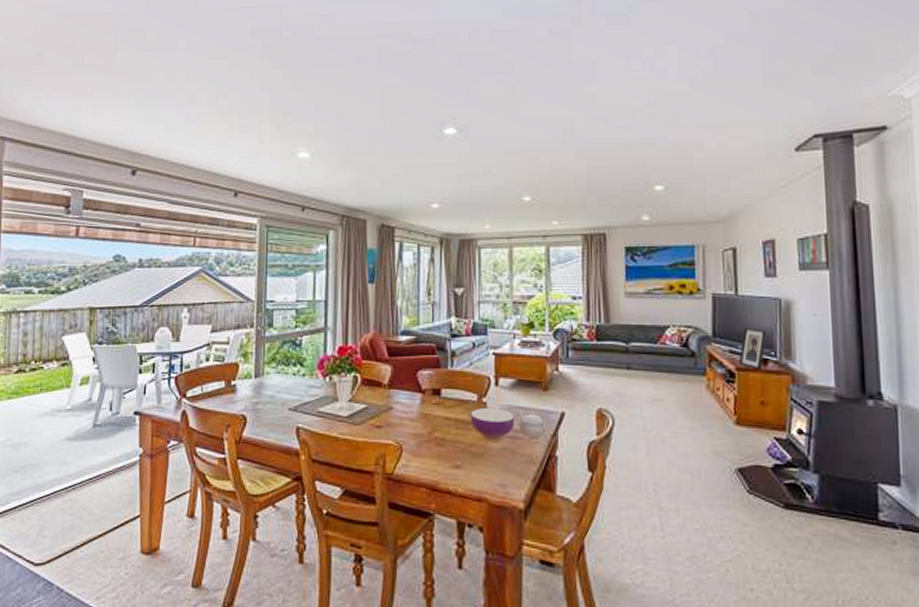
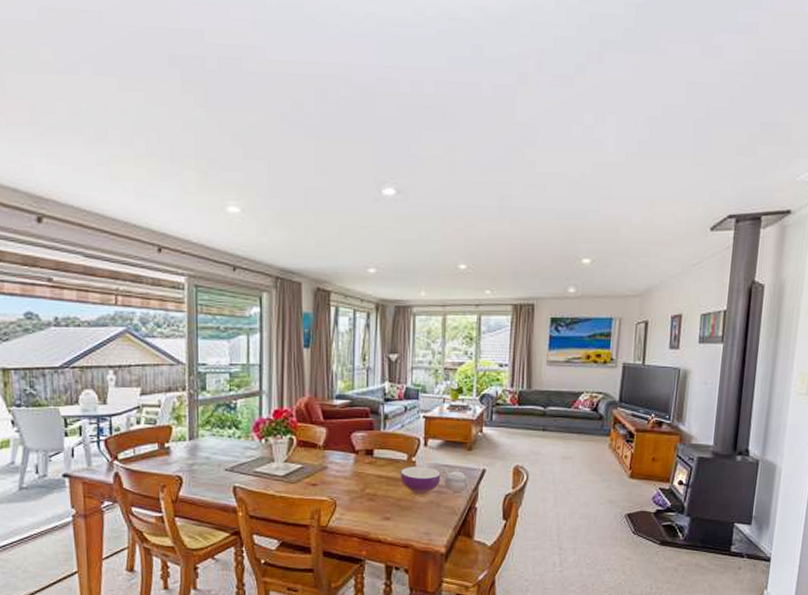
picture frame: present [738,327,767,370] -> none [638,393,665,432]

